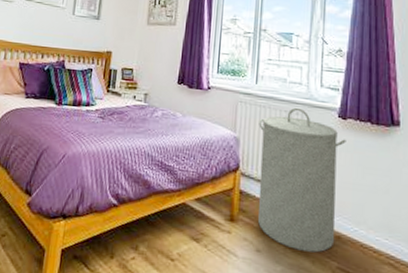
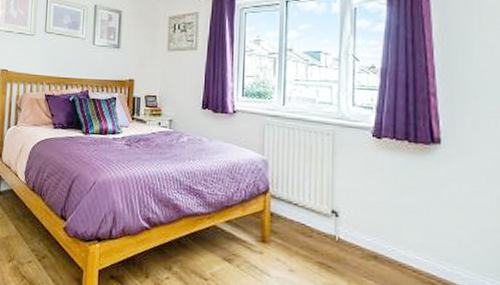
laundry hamper: present [258,107,346,253] -> none [288,128,382,273]

